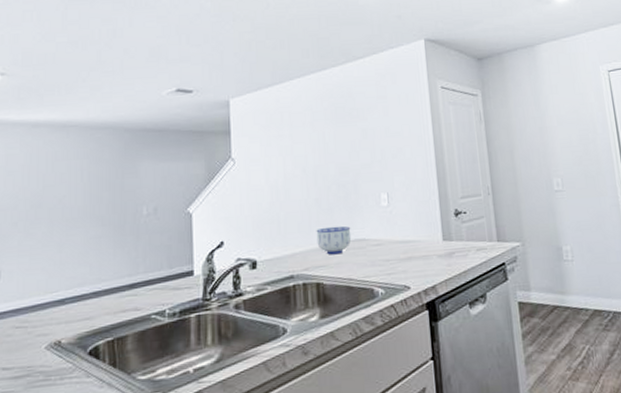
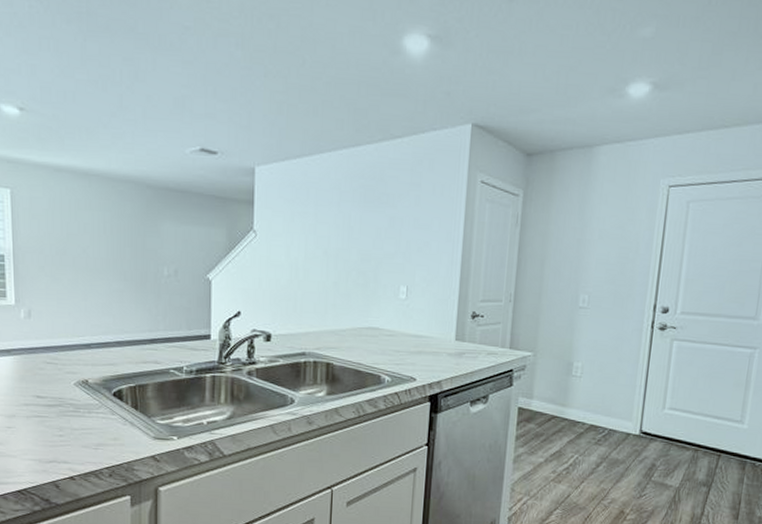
bowl: present [316,225,352,255] -> none [331,311,366,339]

